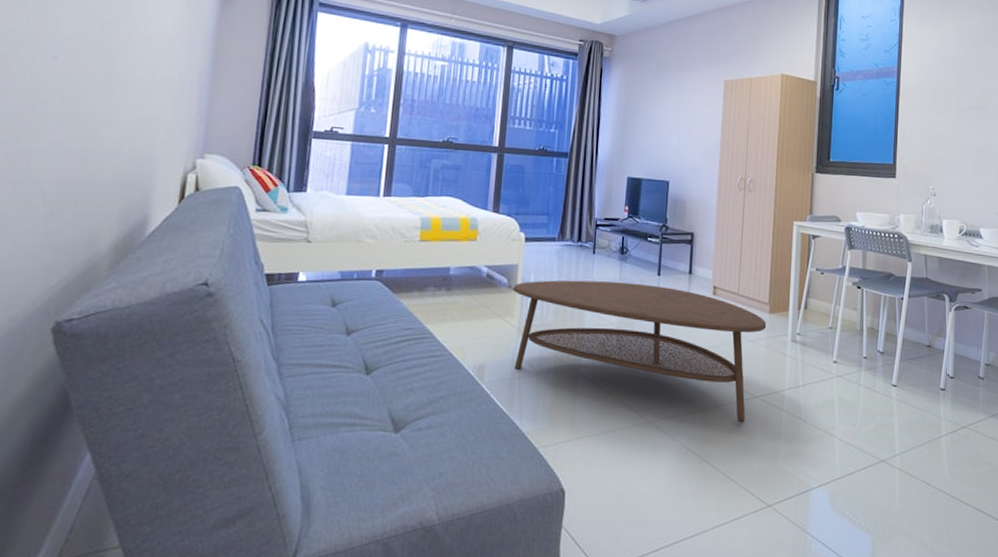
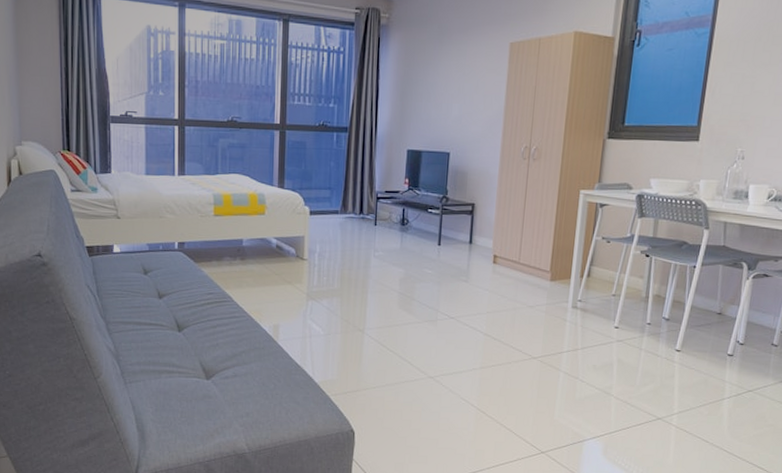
coffee table: present [513,280,767,423] -> none [301,250,547,381]

